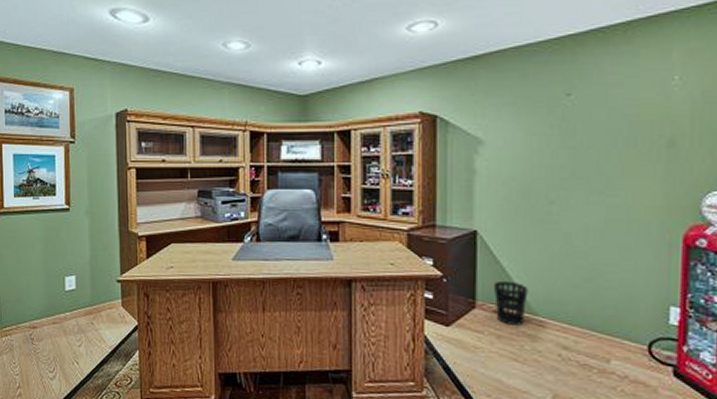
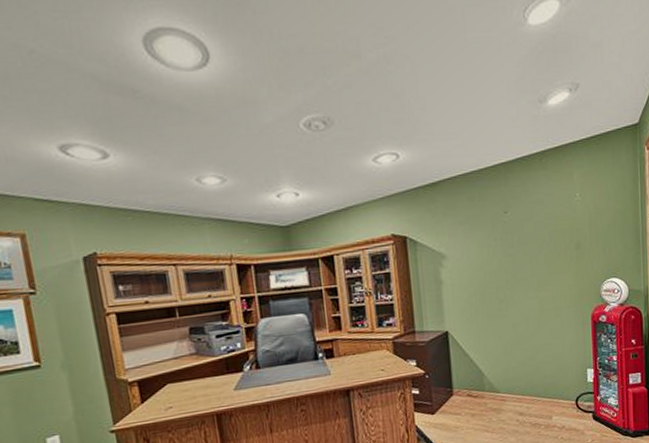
wastebasket: present [493,280,528,326] -> none [464,368,491,404]

